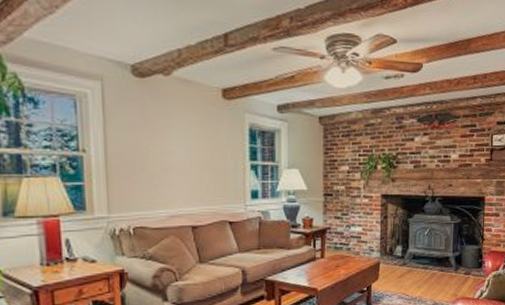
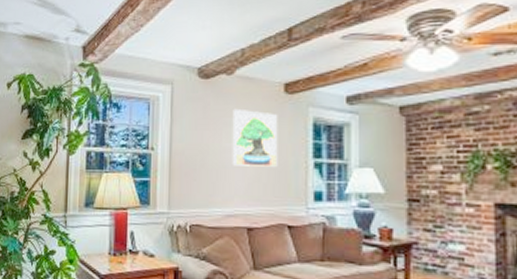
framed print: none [172,111,218,169] -> present [232,108,278,167]

